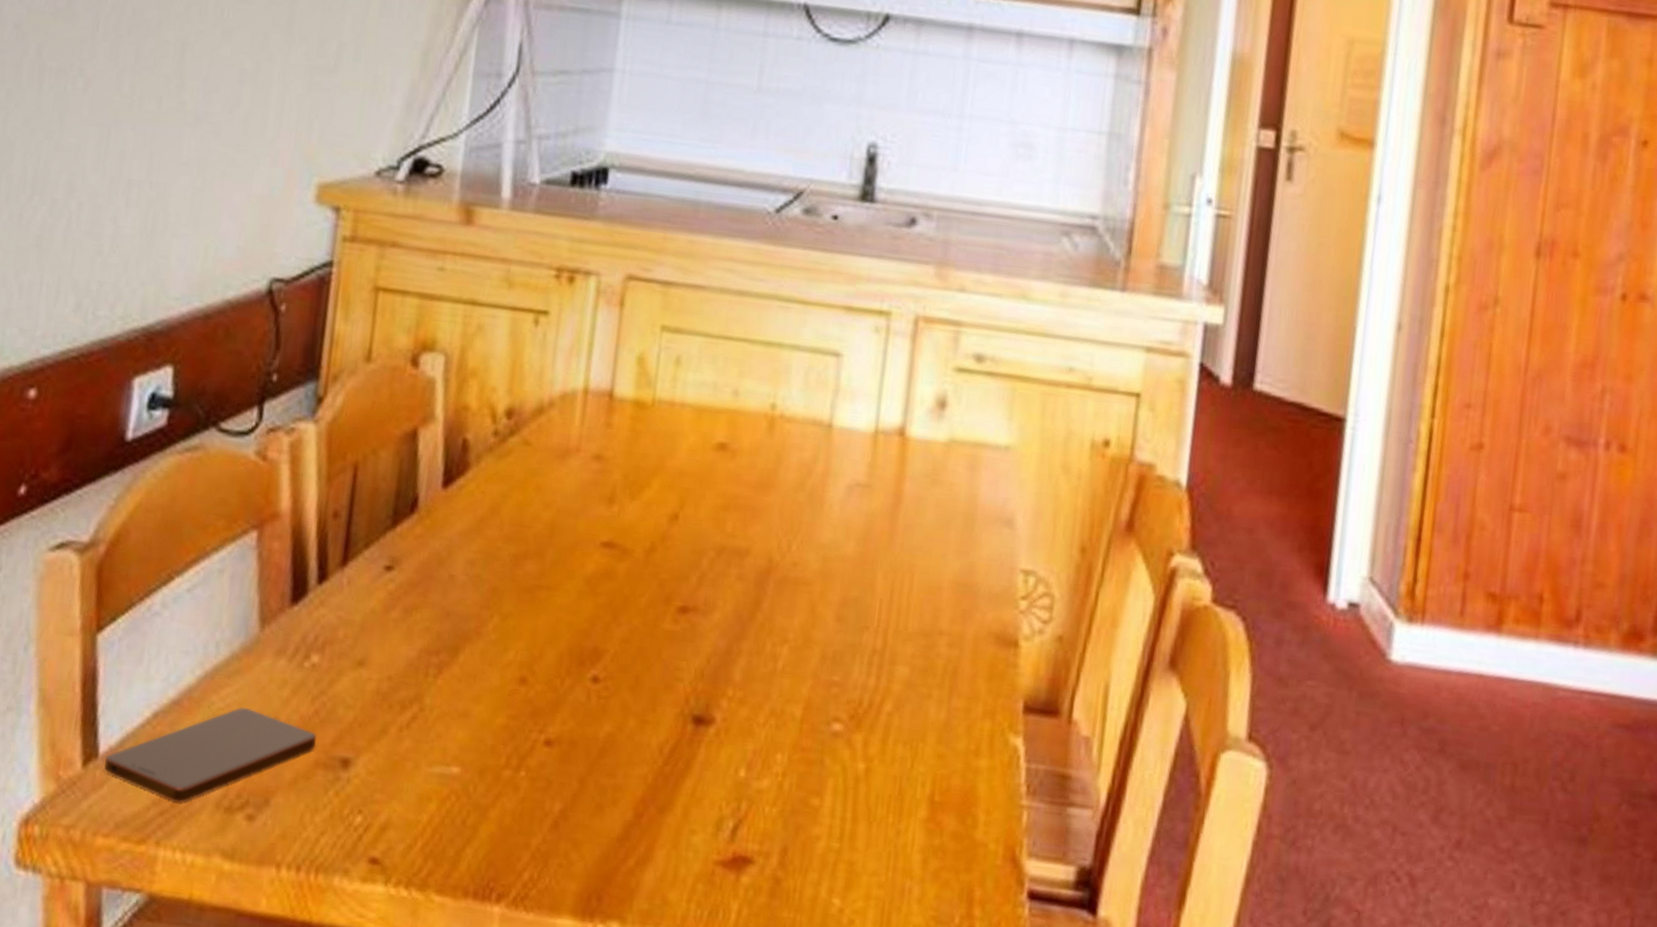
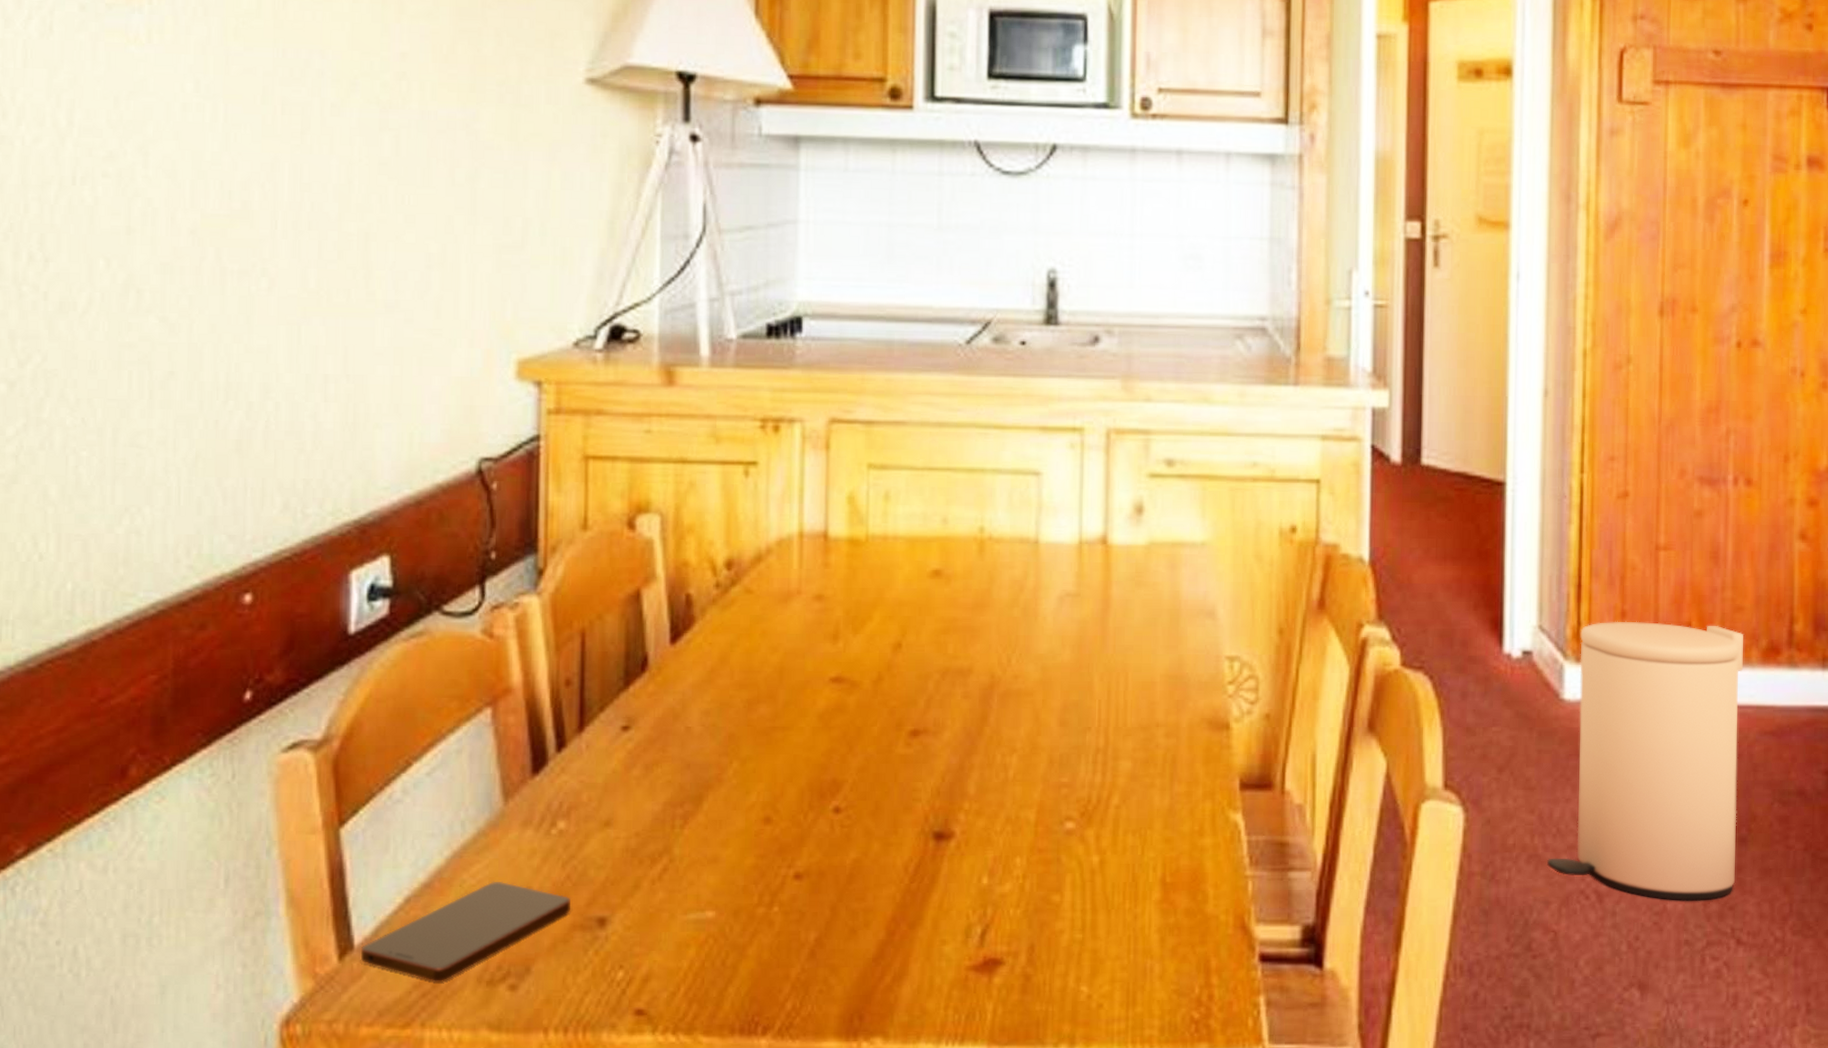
pedal bin: none [1356,581,1602,901] -> present [1547,621,1744,901]

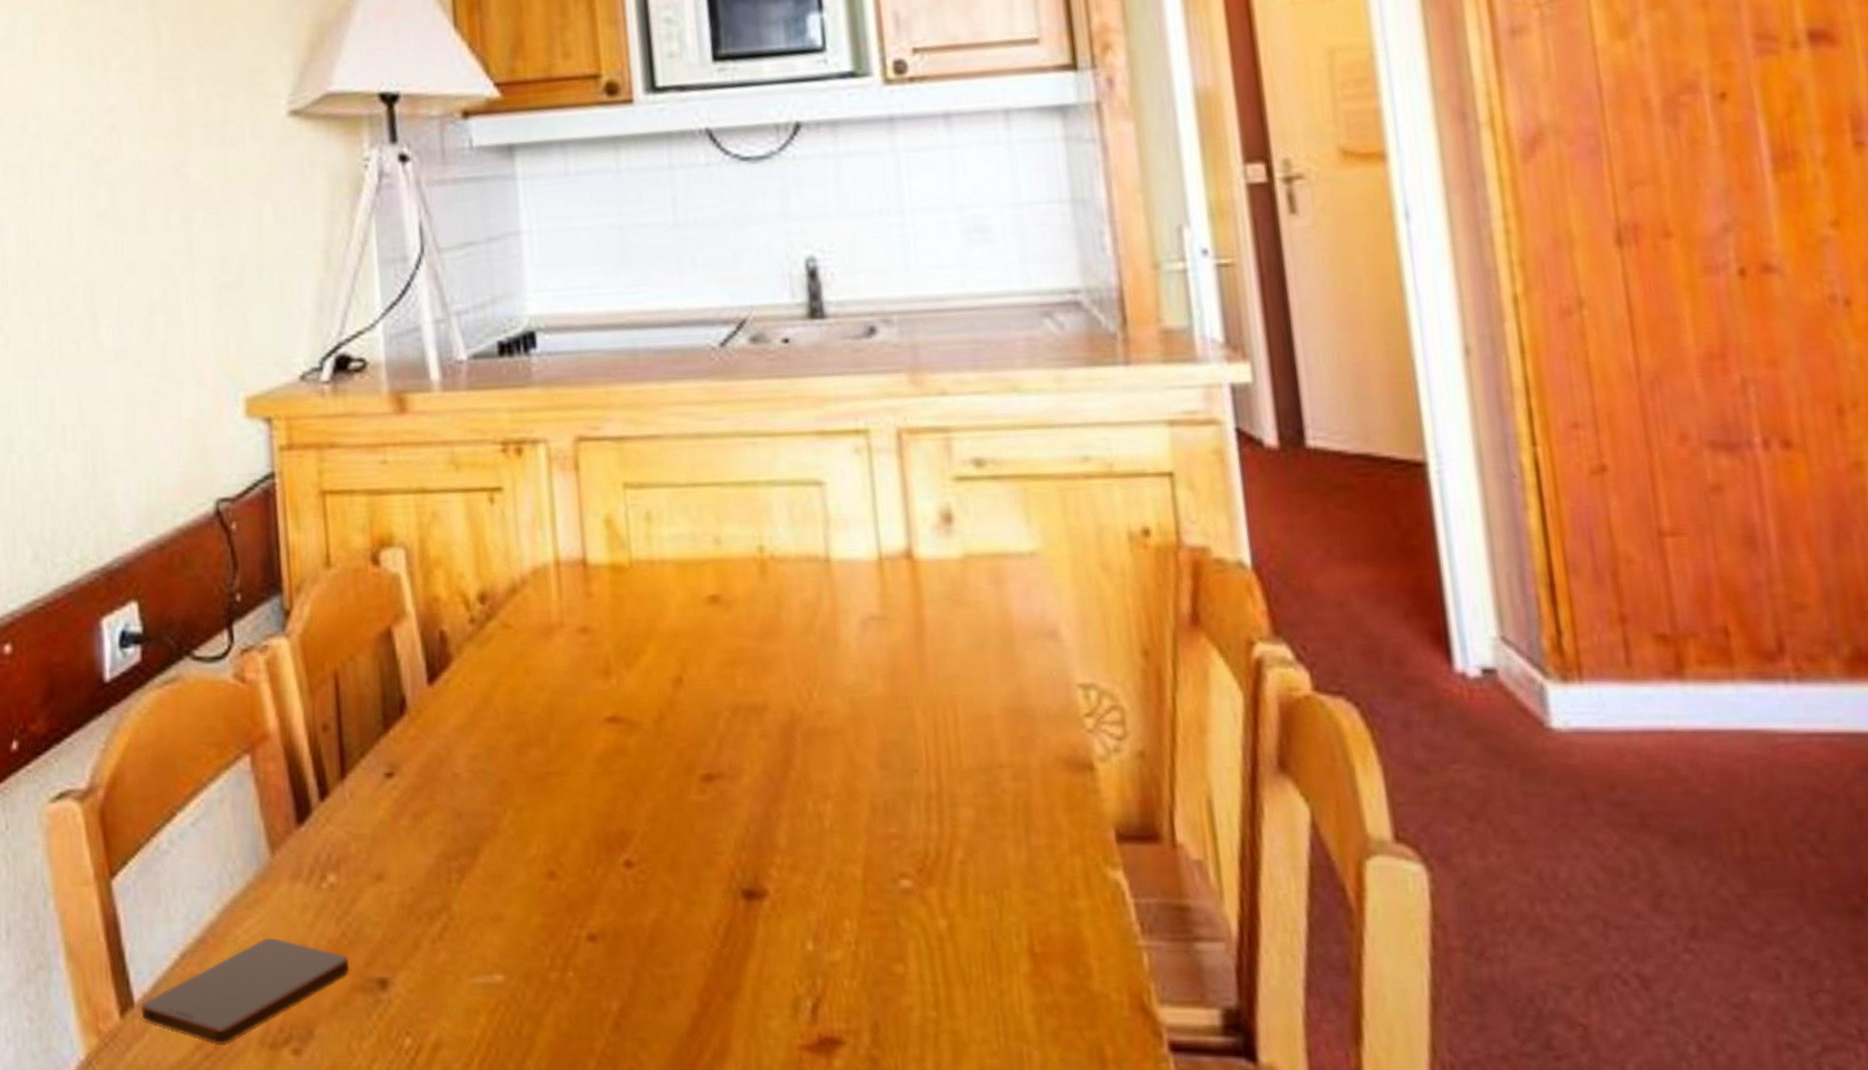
pedal bin: present [1547,621,1744,901] -> none [1558,627,1853,991]

